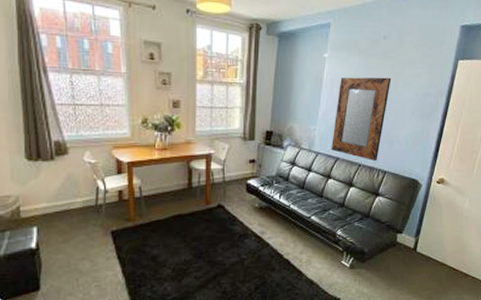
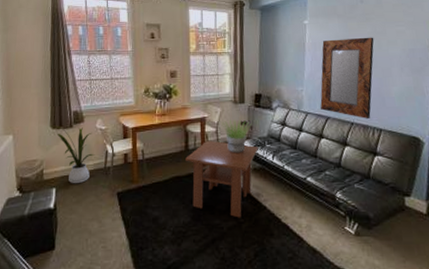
house plant: none [31,158,84,223] -> present [54,127,95,184]
coffee table: none [188,178,266,255] -> present [185,140,258,218]
potted plant: none [229,157,261,192] -> present [221,119,252,153]

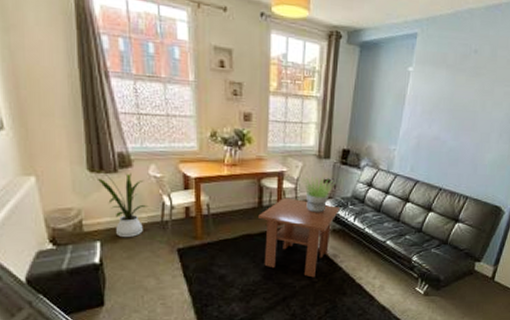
home mirror: present [320,37,374,119] -> none [411,94,480,185]

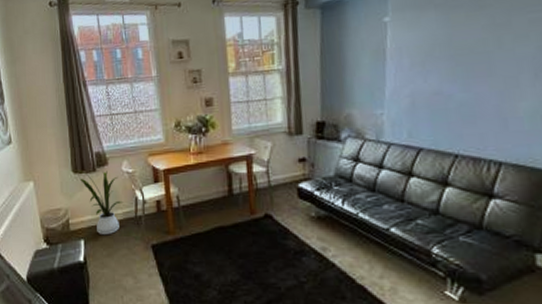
coffee table: present [258,197,340,278] -> none [230,182,323,277]
potted plant: present [302,176,336,213] -> none [273,155,313,198]

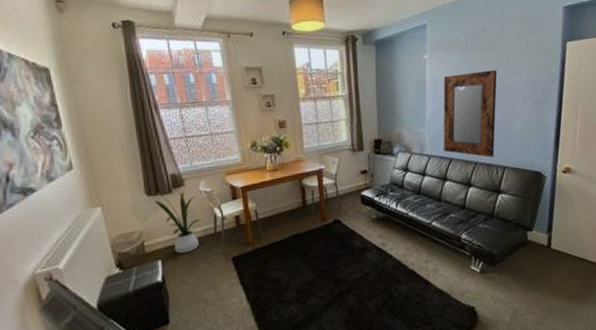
home mirror: none [408,32,492,149] -> present [443,70,498,157]

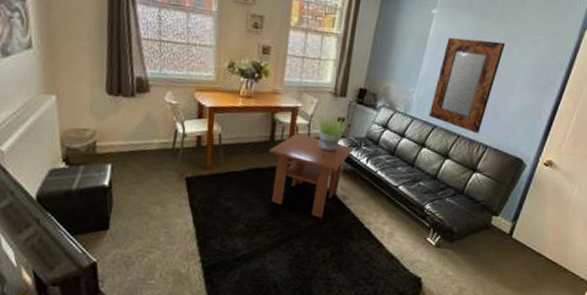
house plant: present [150,191,202,254] -> none [111,93,162,163]
coffee table: none [304,193,381,270] -> present [269,133,353,219]
potted plant: none [340,168,373,204] -> present [316,113,351,152]

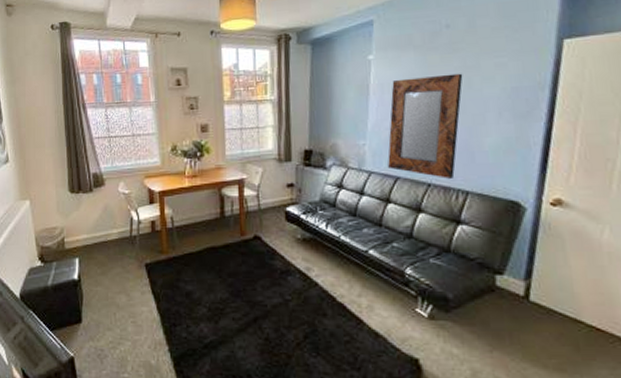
coffee table: present [269,133,353,219] -> none [221,205,308,295]
potted plant: present [316,113,351,152] -> none [263,181,301,221]

